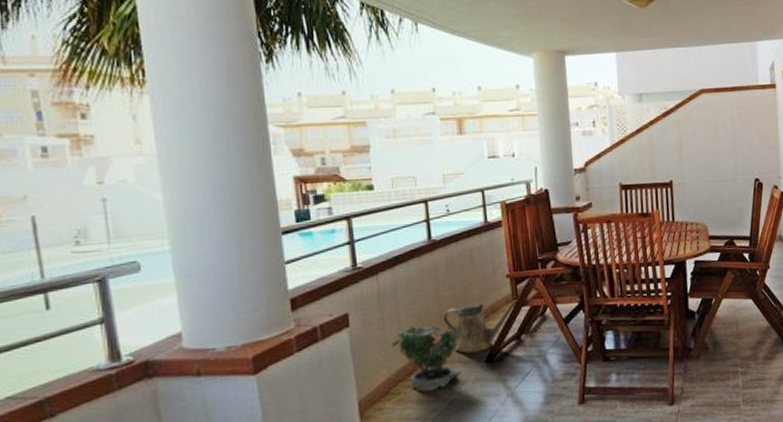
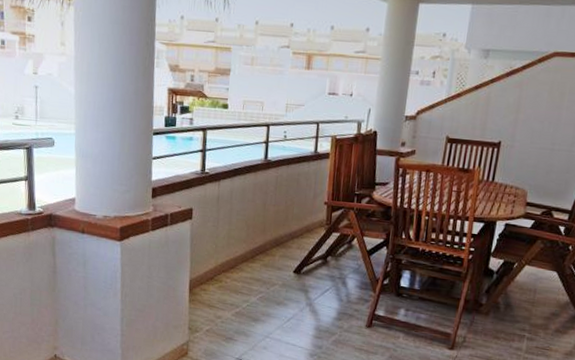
potted plant: present [391,317,461,392] -> none [221,225,274,286]
watering can: present [442,300,517,354] -> none [265,221,329,263]

